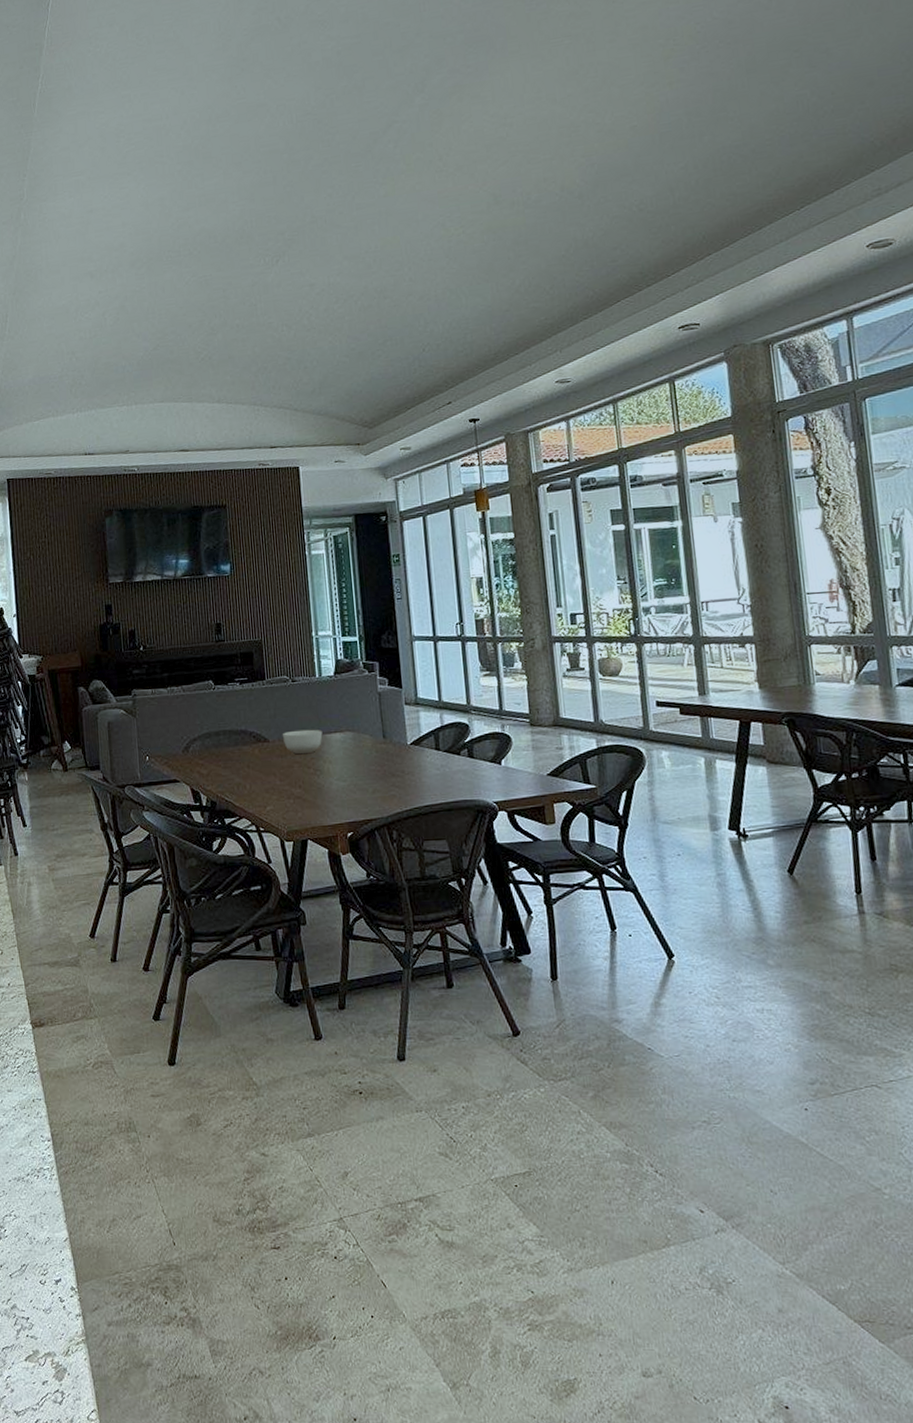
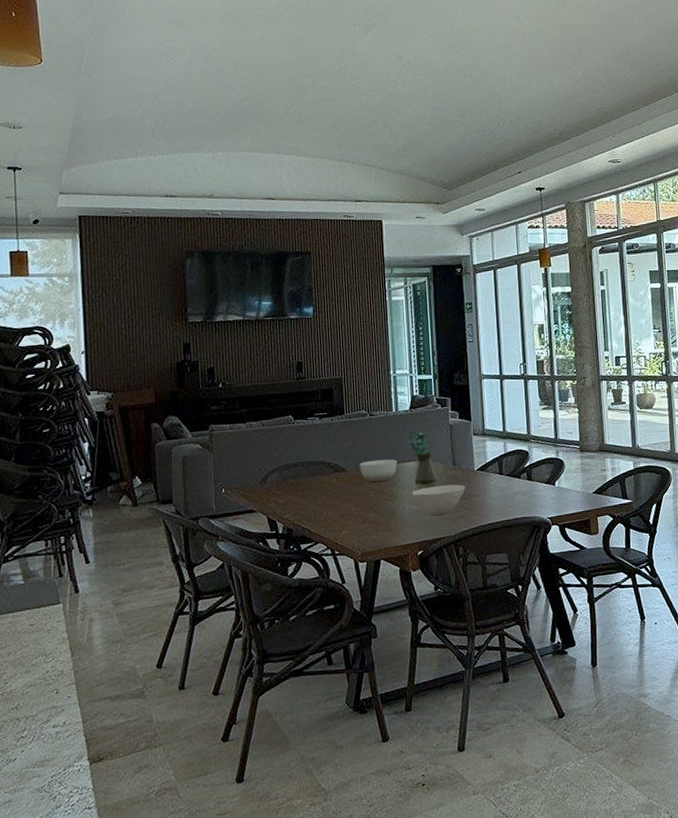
vase: none [332,697,365,765] -> present [407,430,436,490]
bowl: none [338,760,399,794] -> present [411,484,466,516]

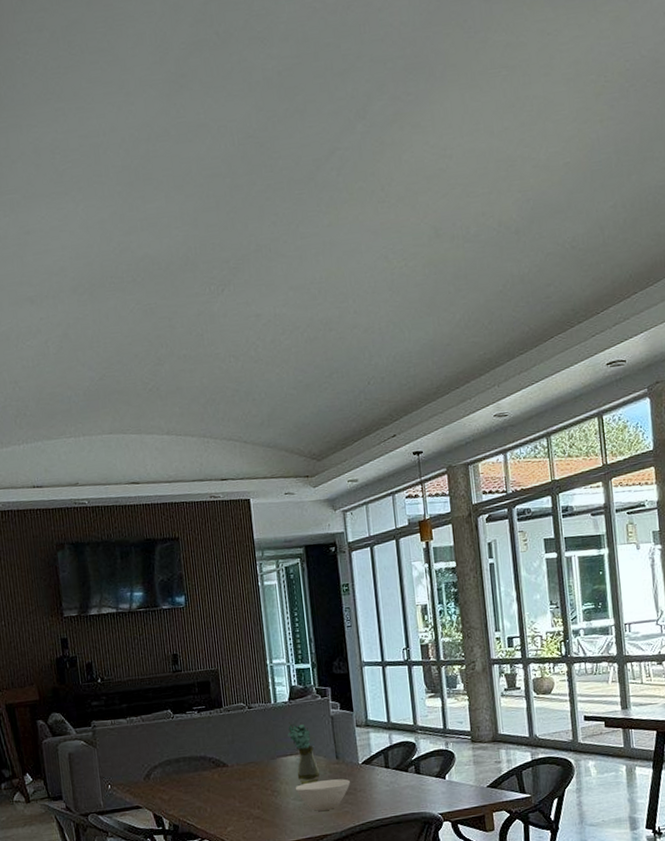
bowl: present [359,458,398,483] -> none [240,752,279,778]

